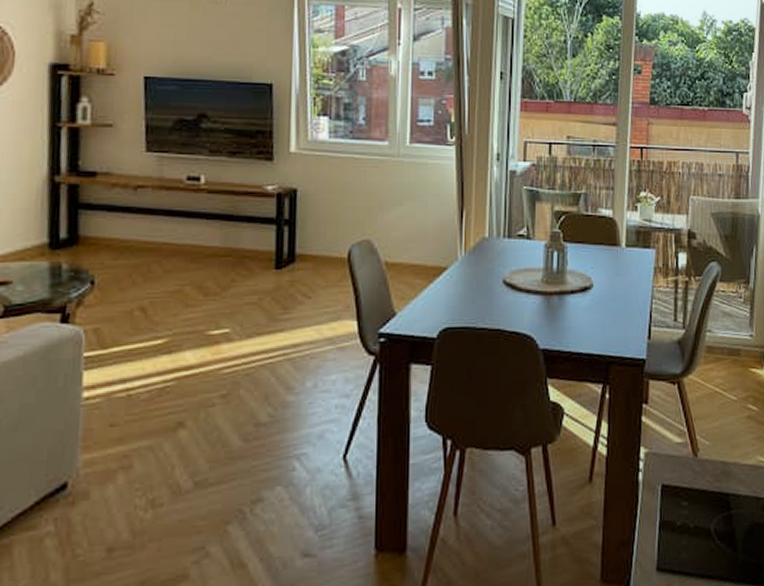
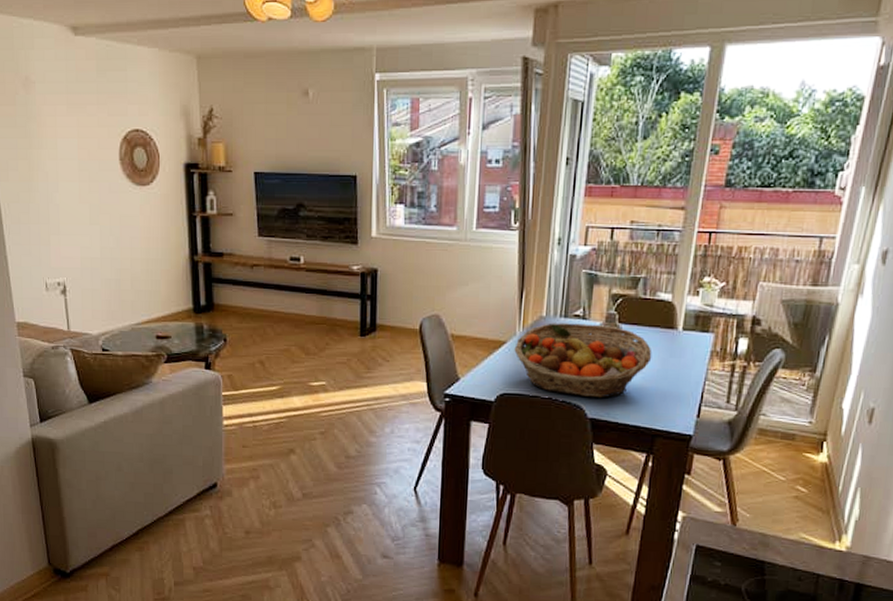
fruit basket: none [456,244,599,326] -> present [514,323,652,398]

